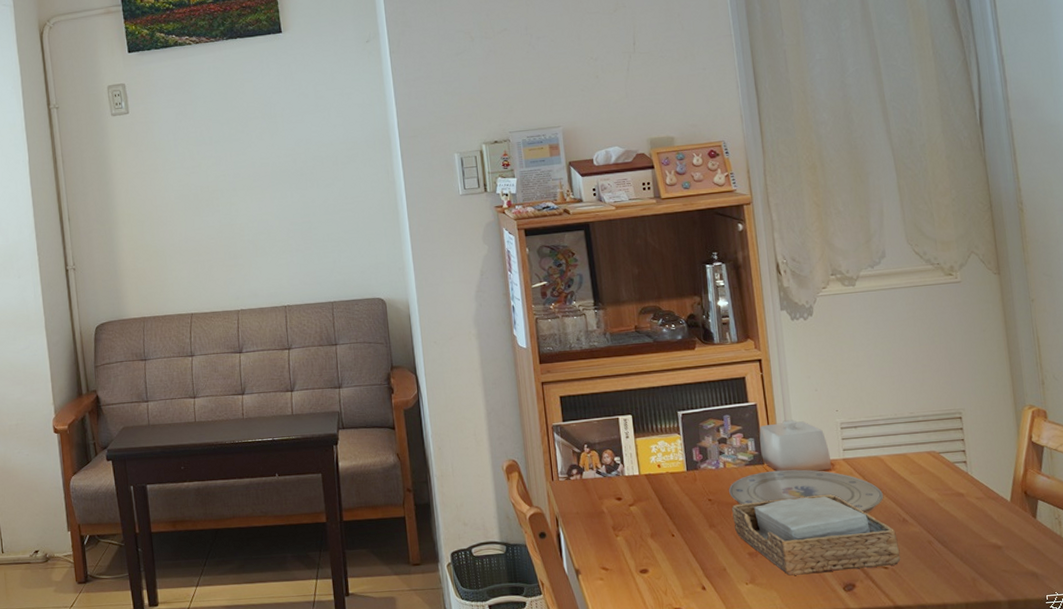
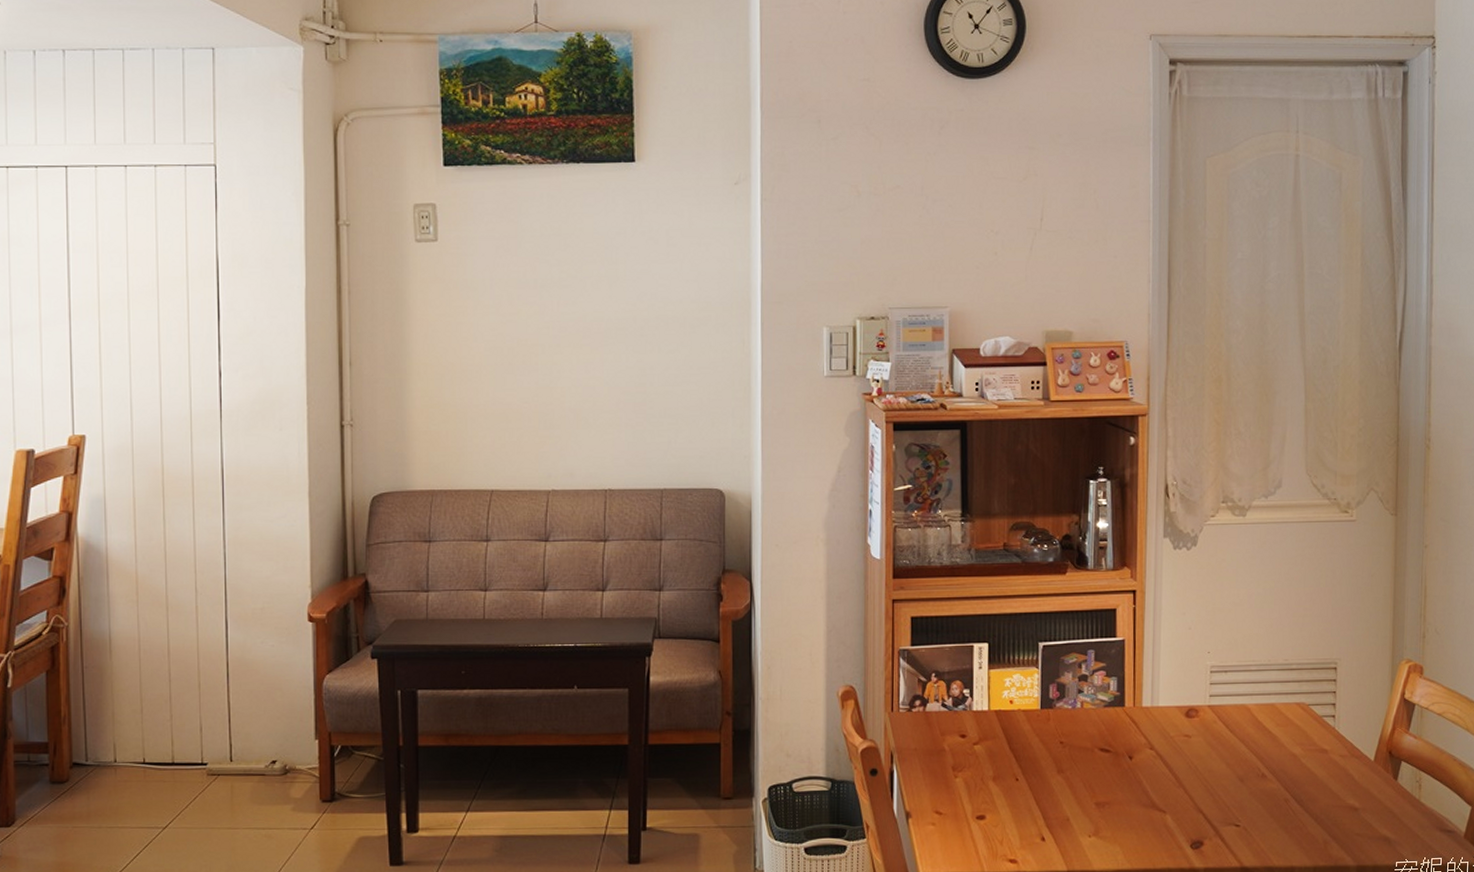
plate: present [729,469,884,514] -> none [1083,713,1246,766]
napkin holder: present [732,494,901,576] -> none [1083,743,1254,829]
sugar bowl: present [759,420,832,472] -> none [1123,659,1196,718]

